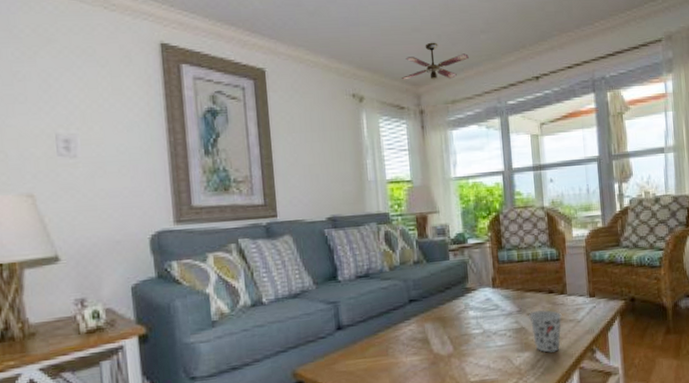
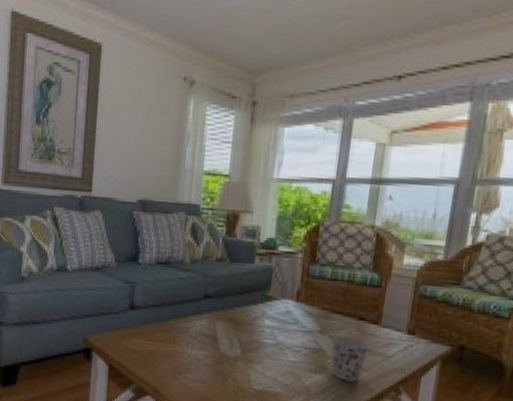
ceiling fan: present [401,42,469,80] -> none [238,26,321,70]

